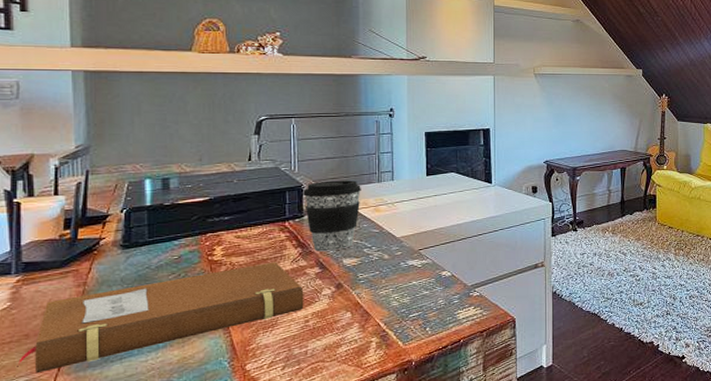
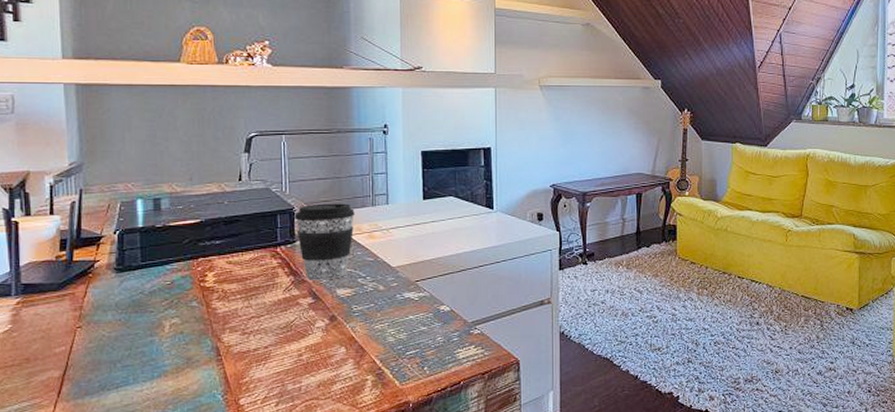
notebook: present [17,262,304,374] -> none [19,290,297,399]

